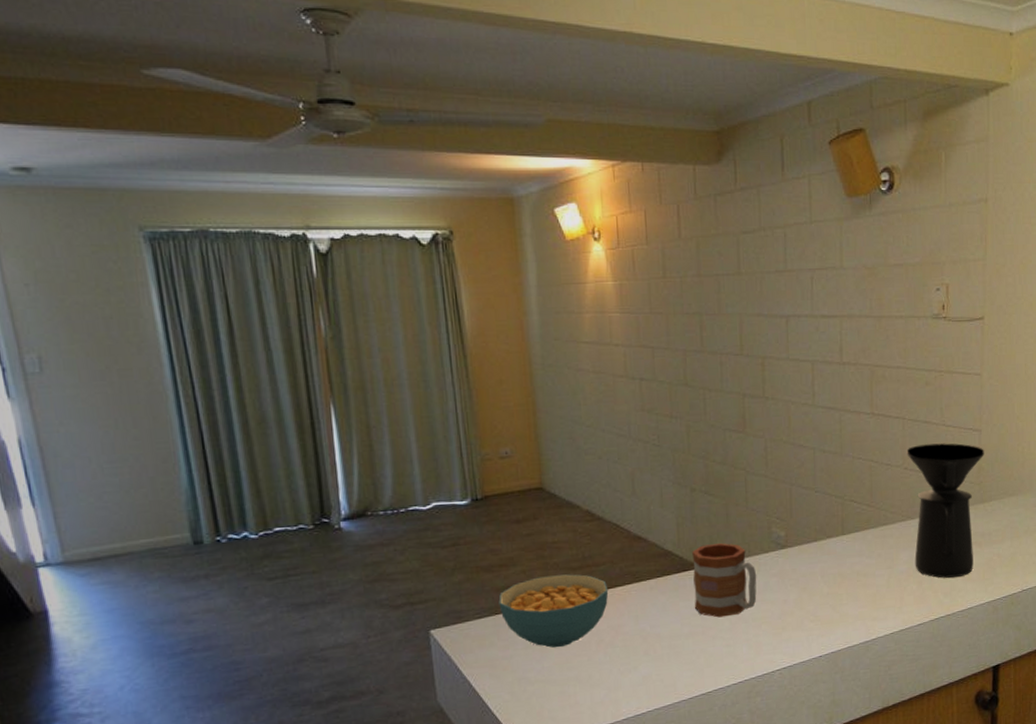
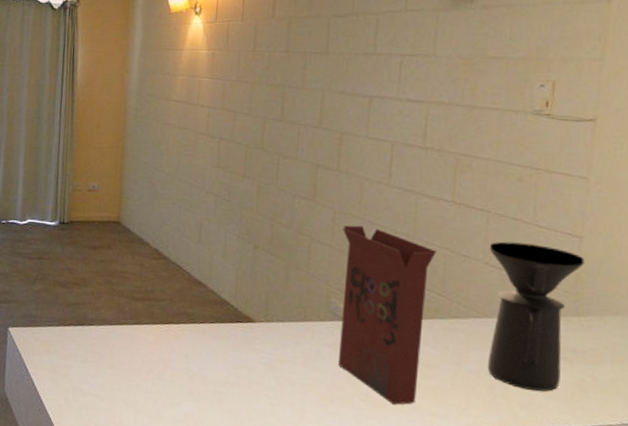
cereal bowl: present [498,574,609,648] -> none [67,300,164,368]
mug: present [692,543,757,618] -> none [242,301,310,376]
cereal box: none [775,450,862,618] -> present [338,225,436,405]

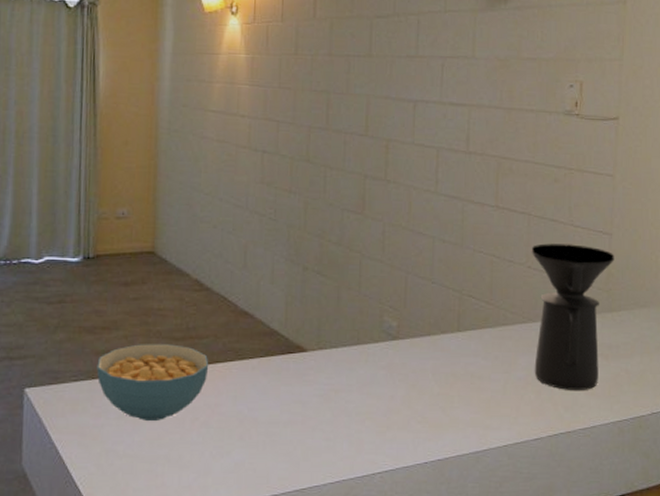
cereal bowl: none [67,300,164,368] -> present [96,344,209,420]
cereal box: present [338,225,436,405] -> none [393,237,483,422]

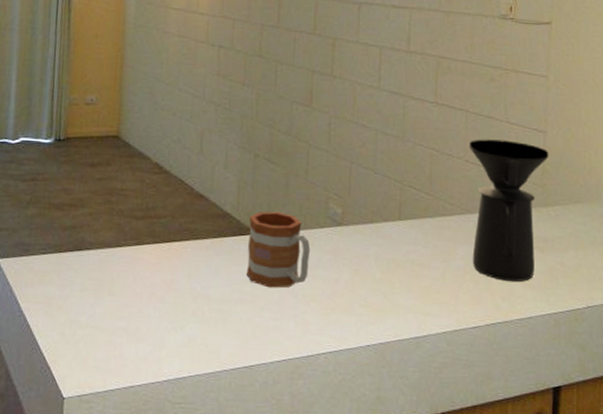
cereal bowl: present [96,344,209,420] -> none [63,221,166,294]
mug: none [295,328,364,408] -> present [246,211,311,288]

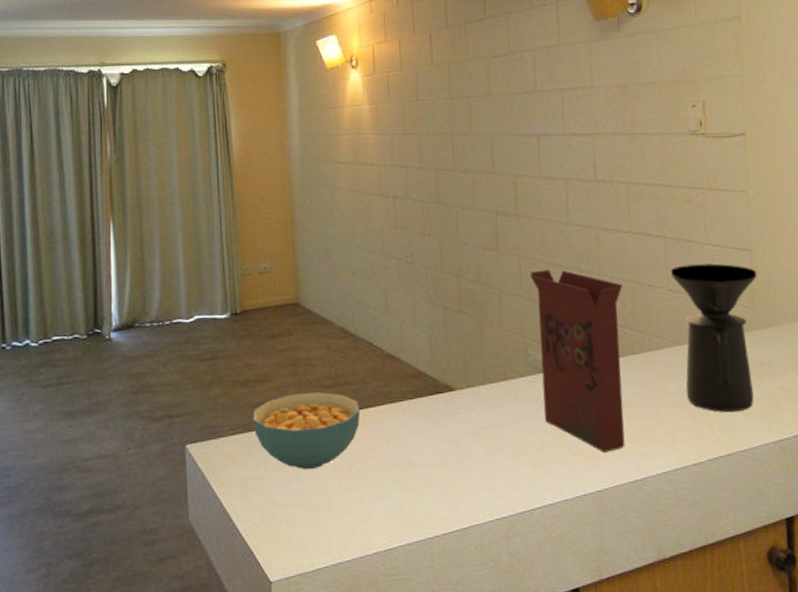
cereal bowl: none [63,221,166,294] -> present [252,392,361,469]
mug: present [246,211,311,288] -> none [445,365,514,446]
cereal box: none [338,129,423,308] -> present [530,269,625,453]

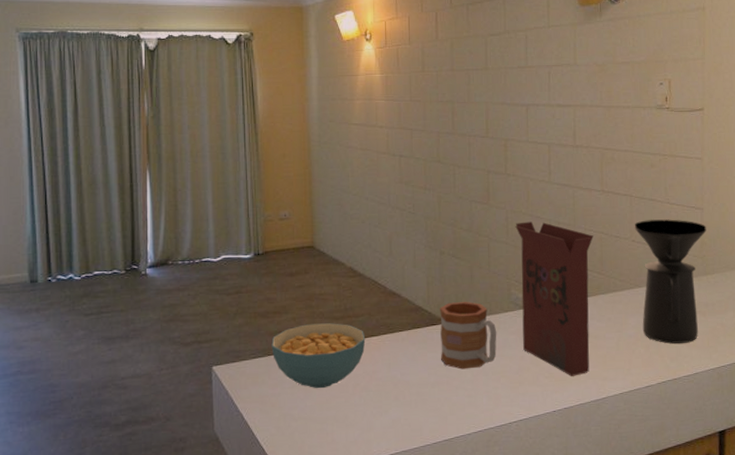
mug: none [445,365,514,446] -> present [440,302,497,370]

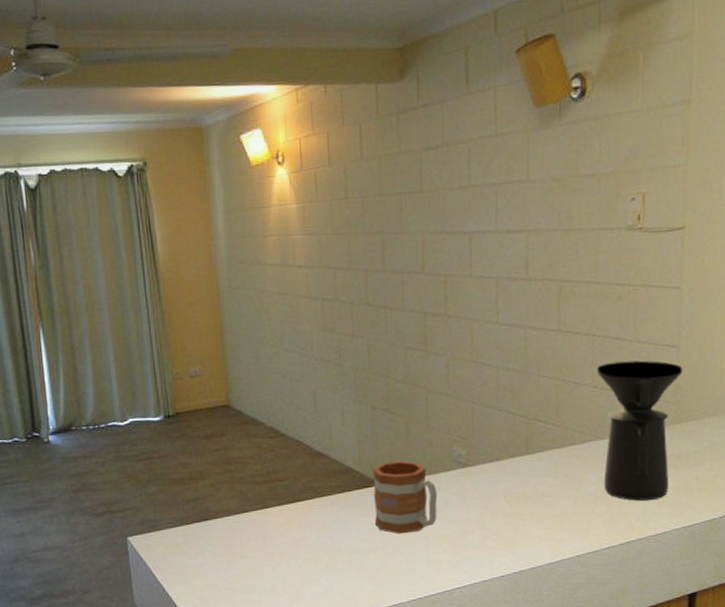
cereal bowl: present [271,323,366,388] -> none [189,488,292,557]
cereal box: present [515,221,593,376] -> none [457,369,548,539]

